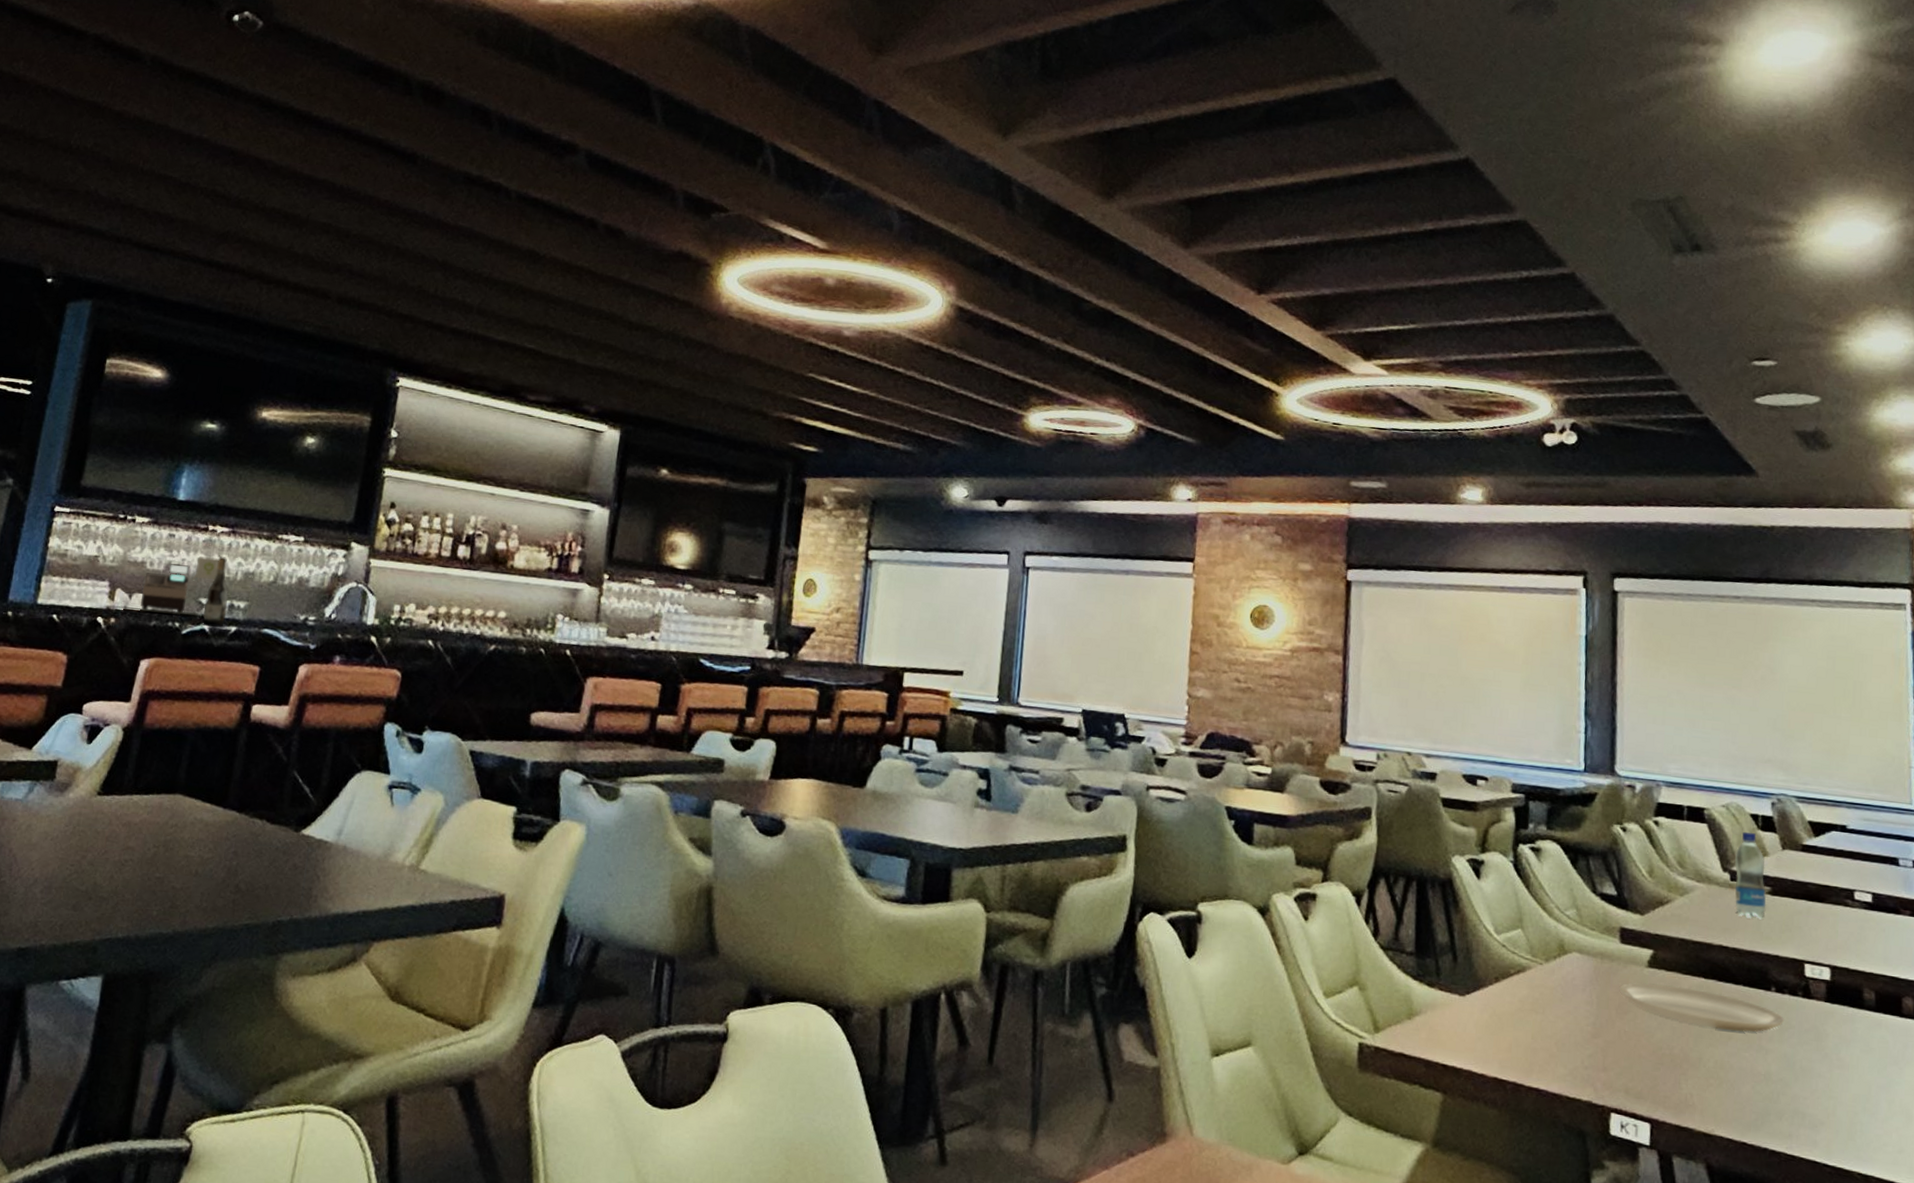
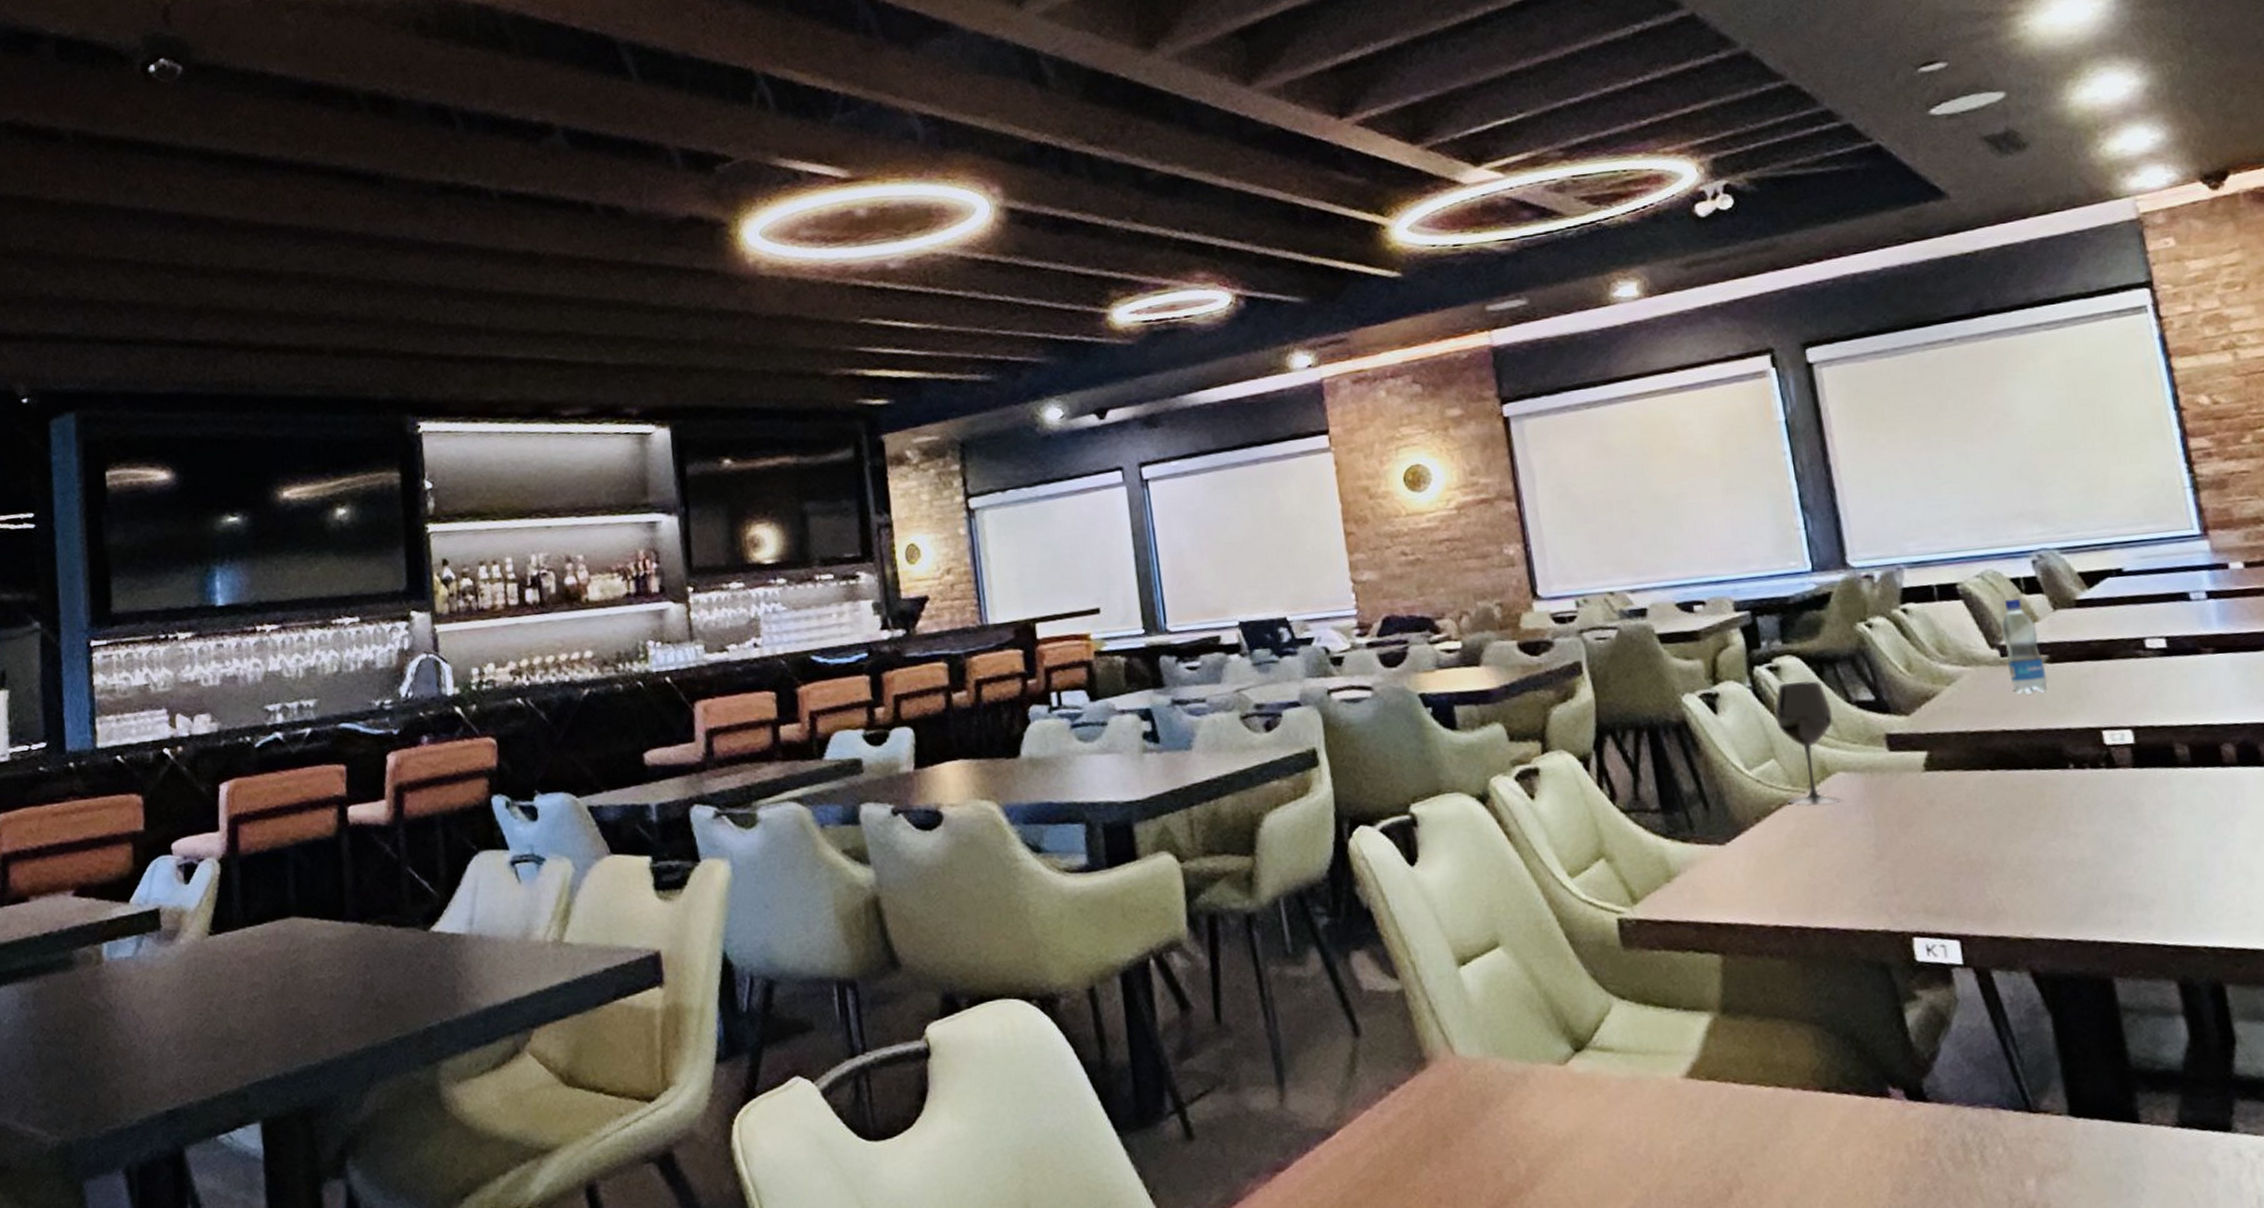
cash register: present [103,556,219,617] -> none [166,659,277,738]
wine bottle: present [203,556,229,627] -> none [271,656,297,734]
wineglass: none [1526,864,1578,980] -> present [1774,681,1843,806]
plate: present [1619,983,1784,1033] -> none [1897,784,2090,824]

